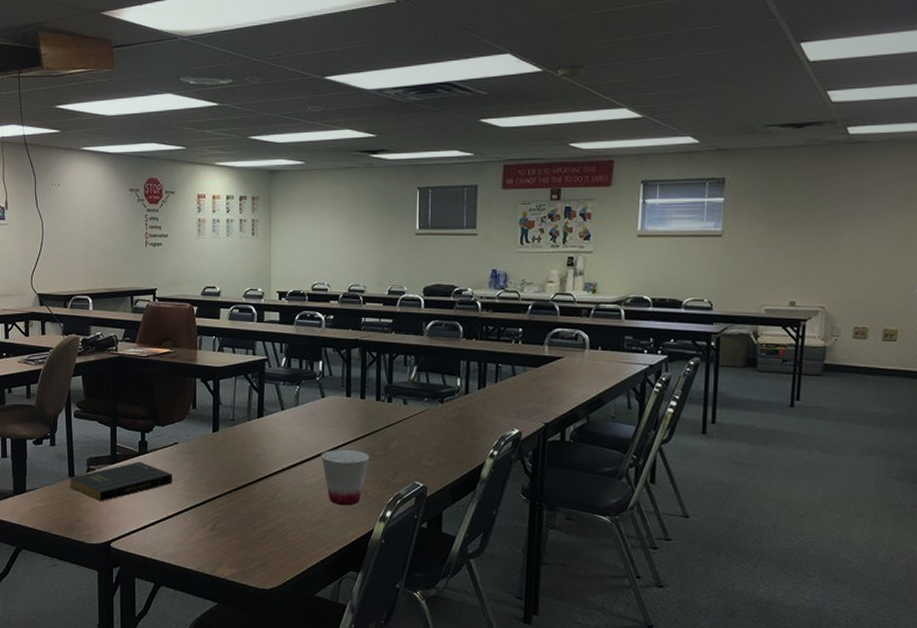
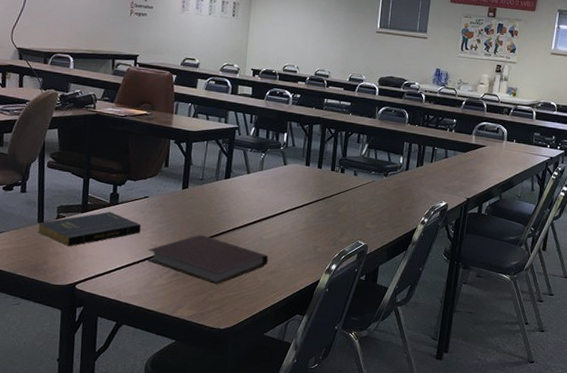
notebook: none [181,482,313,539] -> present [147,234,269,285]
cup: present [321,449,370,506] -> none [279,210,322,259]

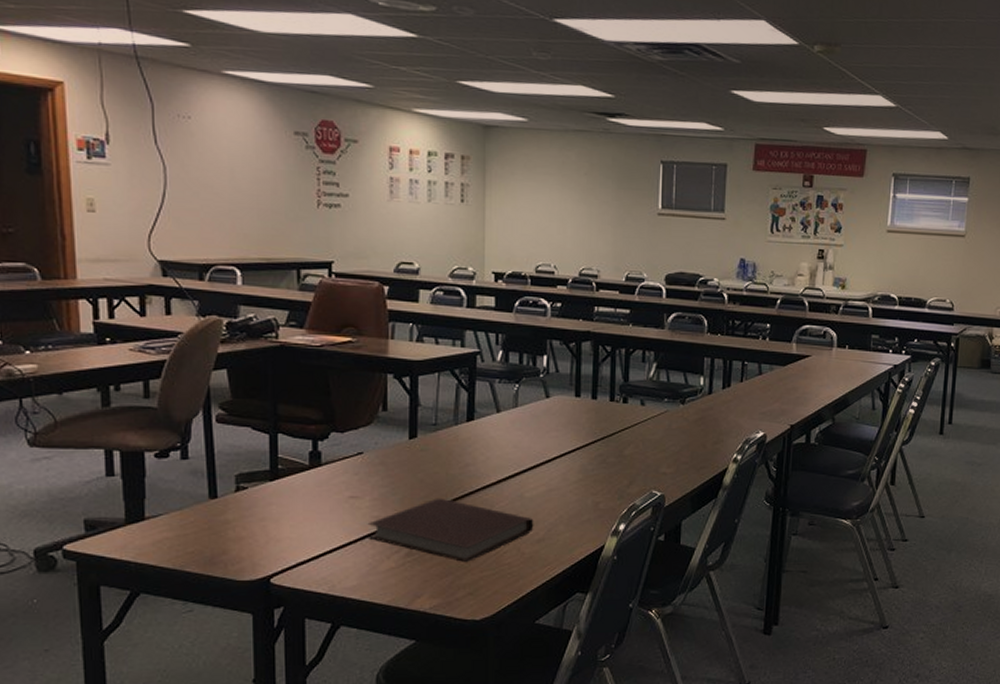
book: present [38,211,141,247] -> none [211,477,356,529]

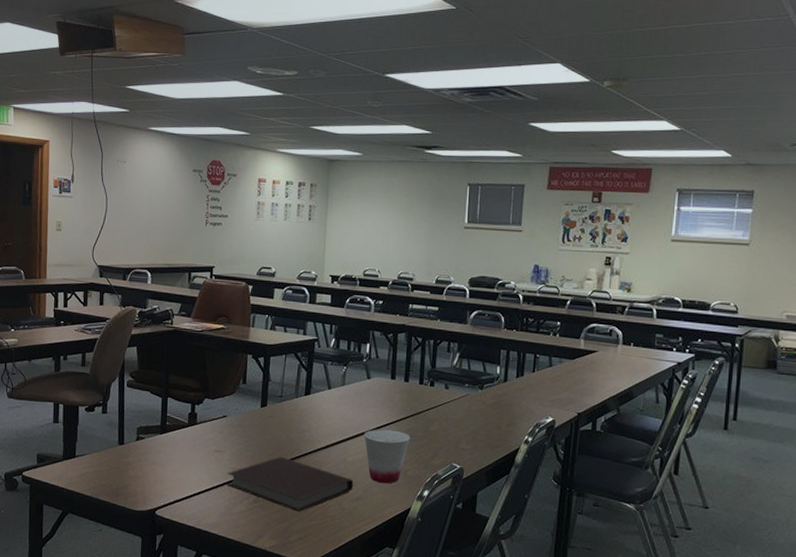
cup: none [544,457,602,520] -> present [364,429,411,484]

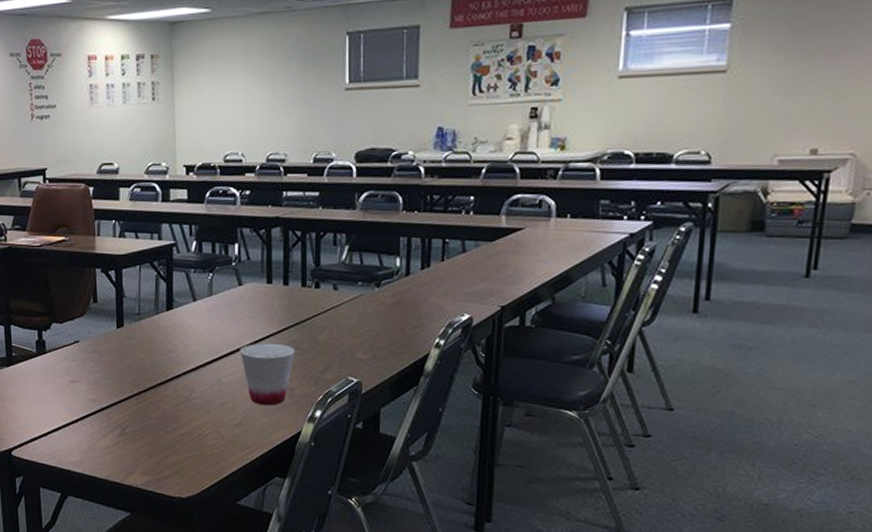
notebook: present [226,456,354,513] -> none [85,382,232,444]

